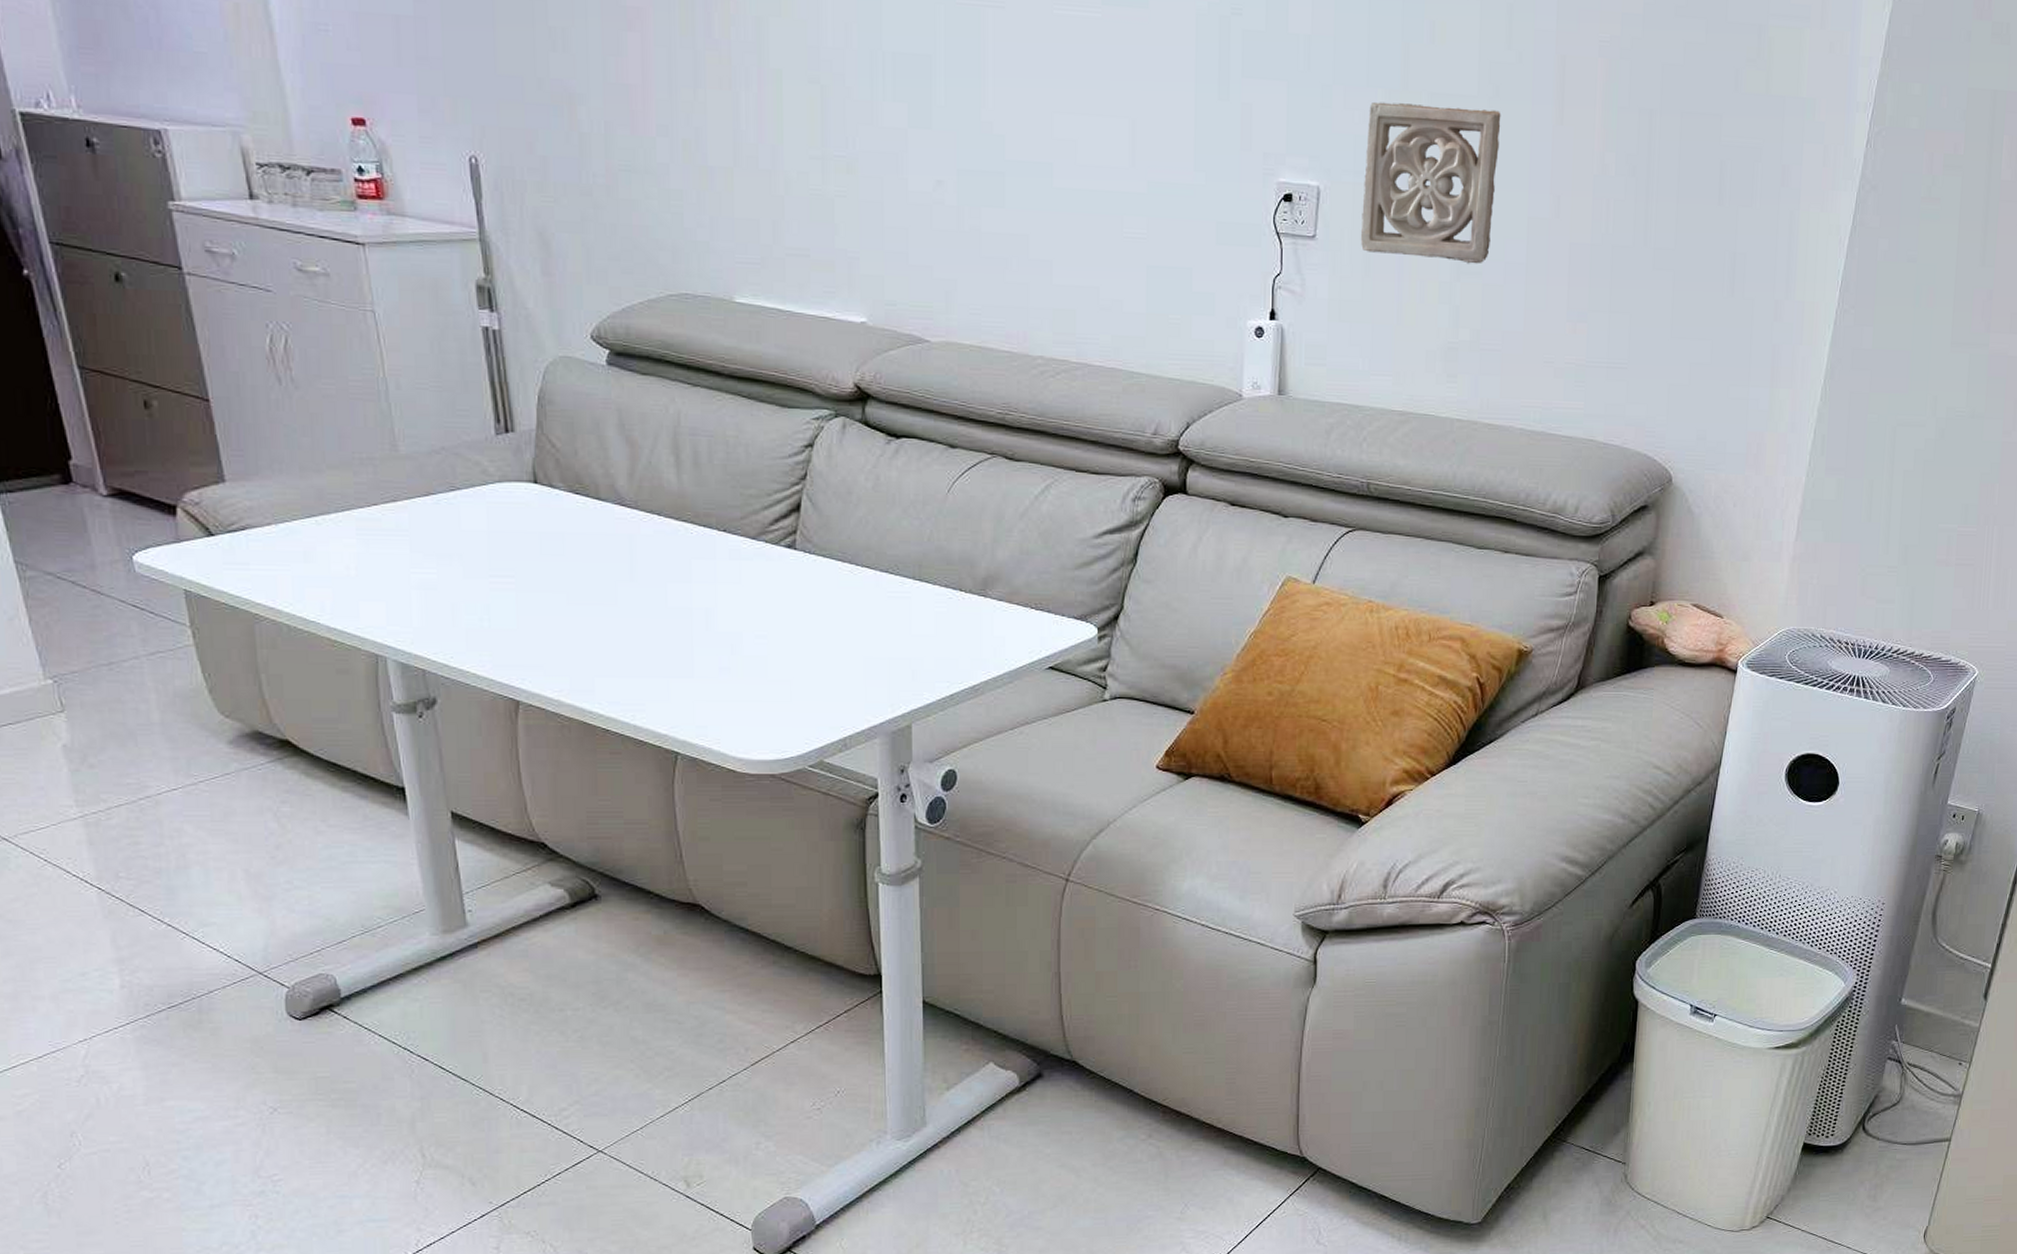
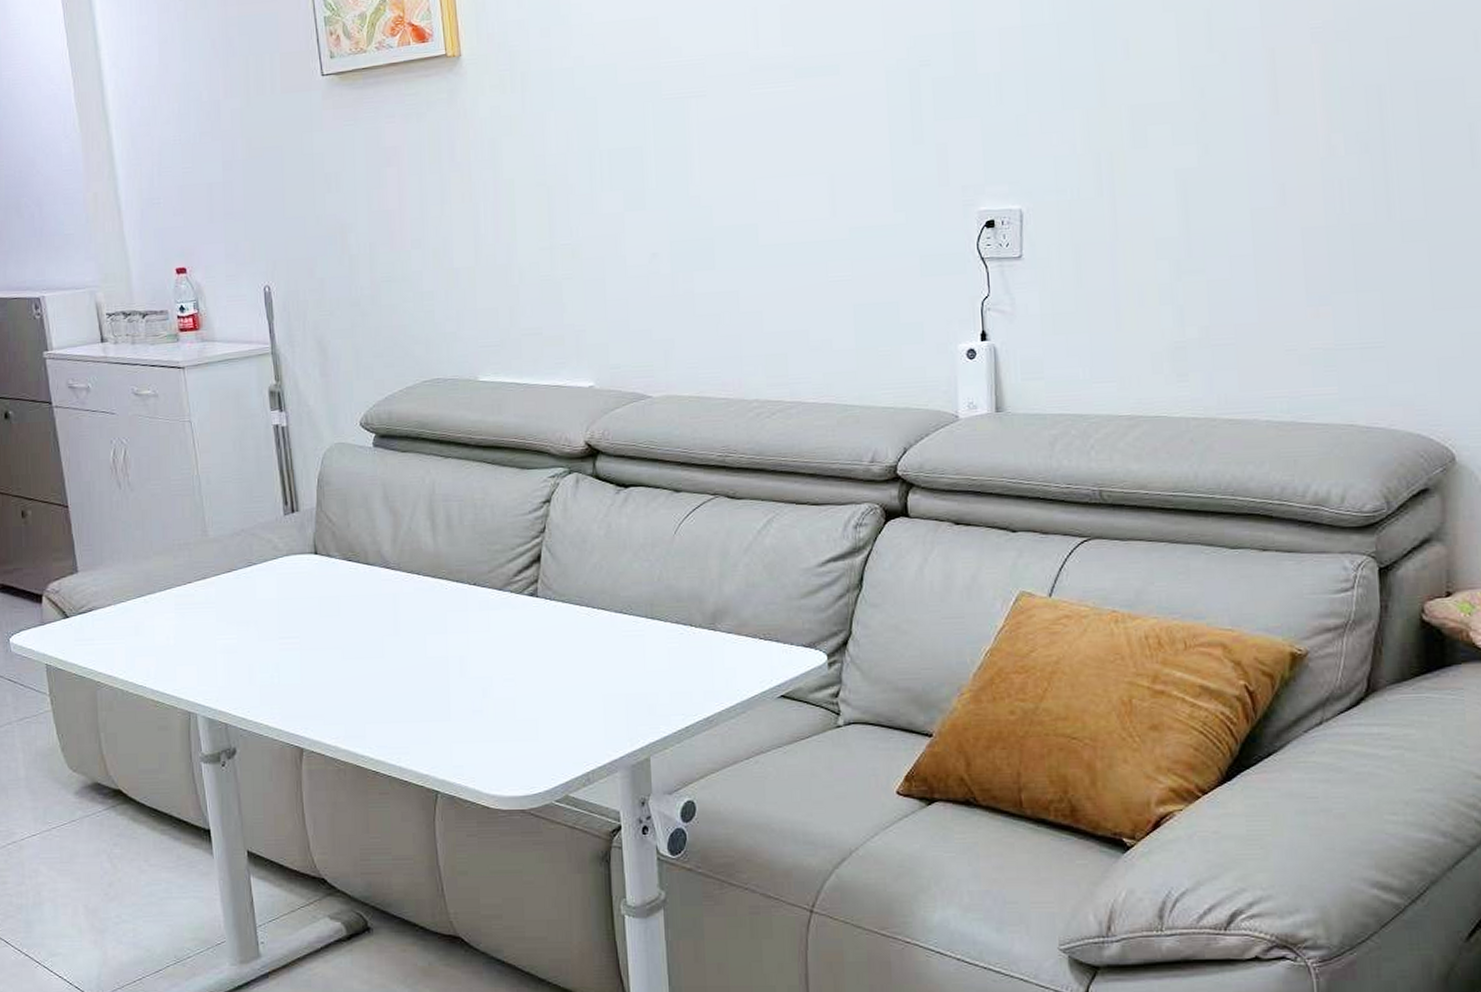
wall ornament: present [1360,101,1501,264] -> none [1067,111,1211,265]

